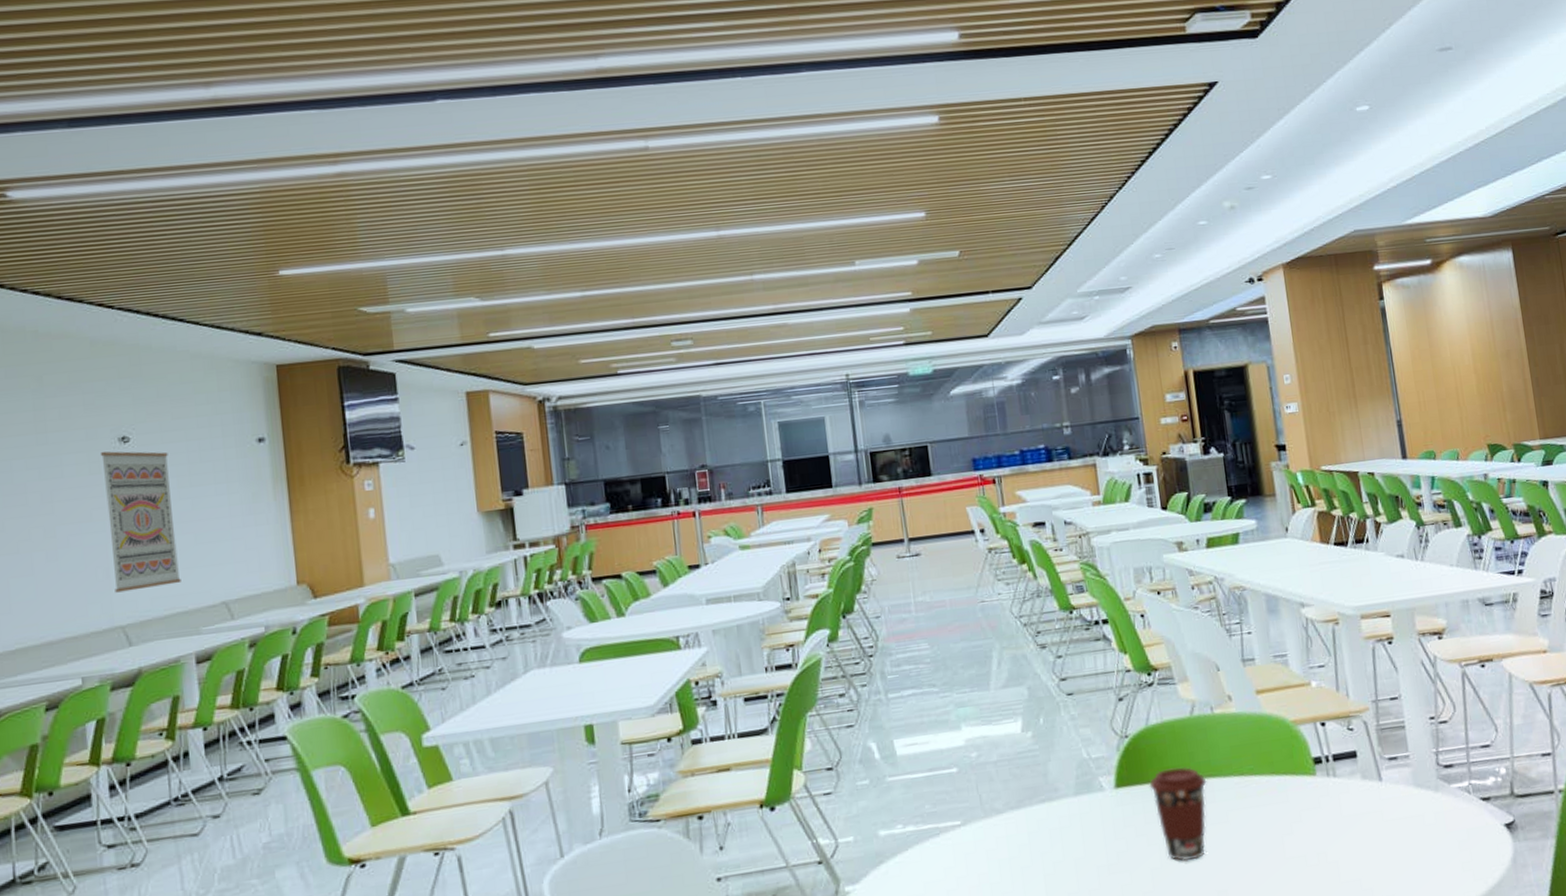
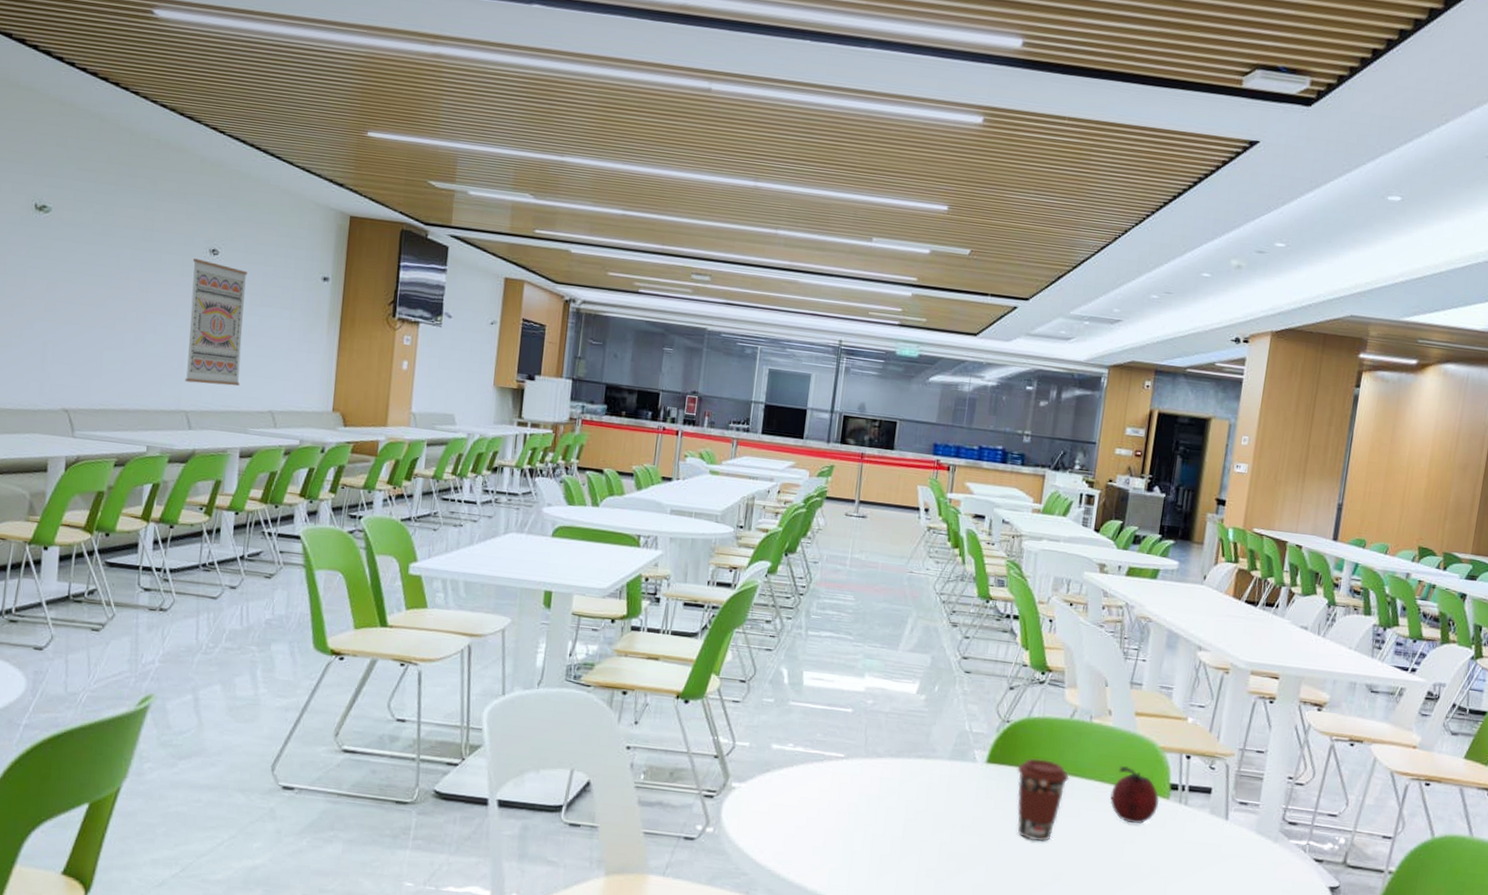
fruit: none [1254,751,1308,813] -> present [1110,765,1160,825]

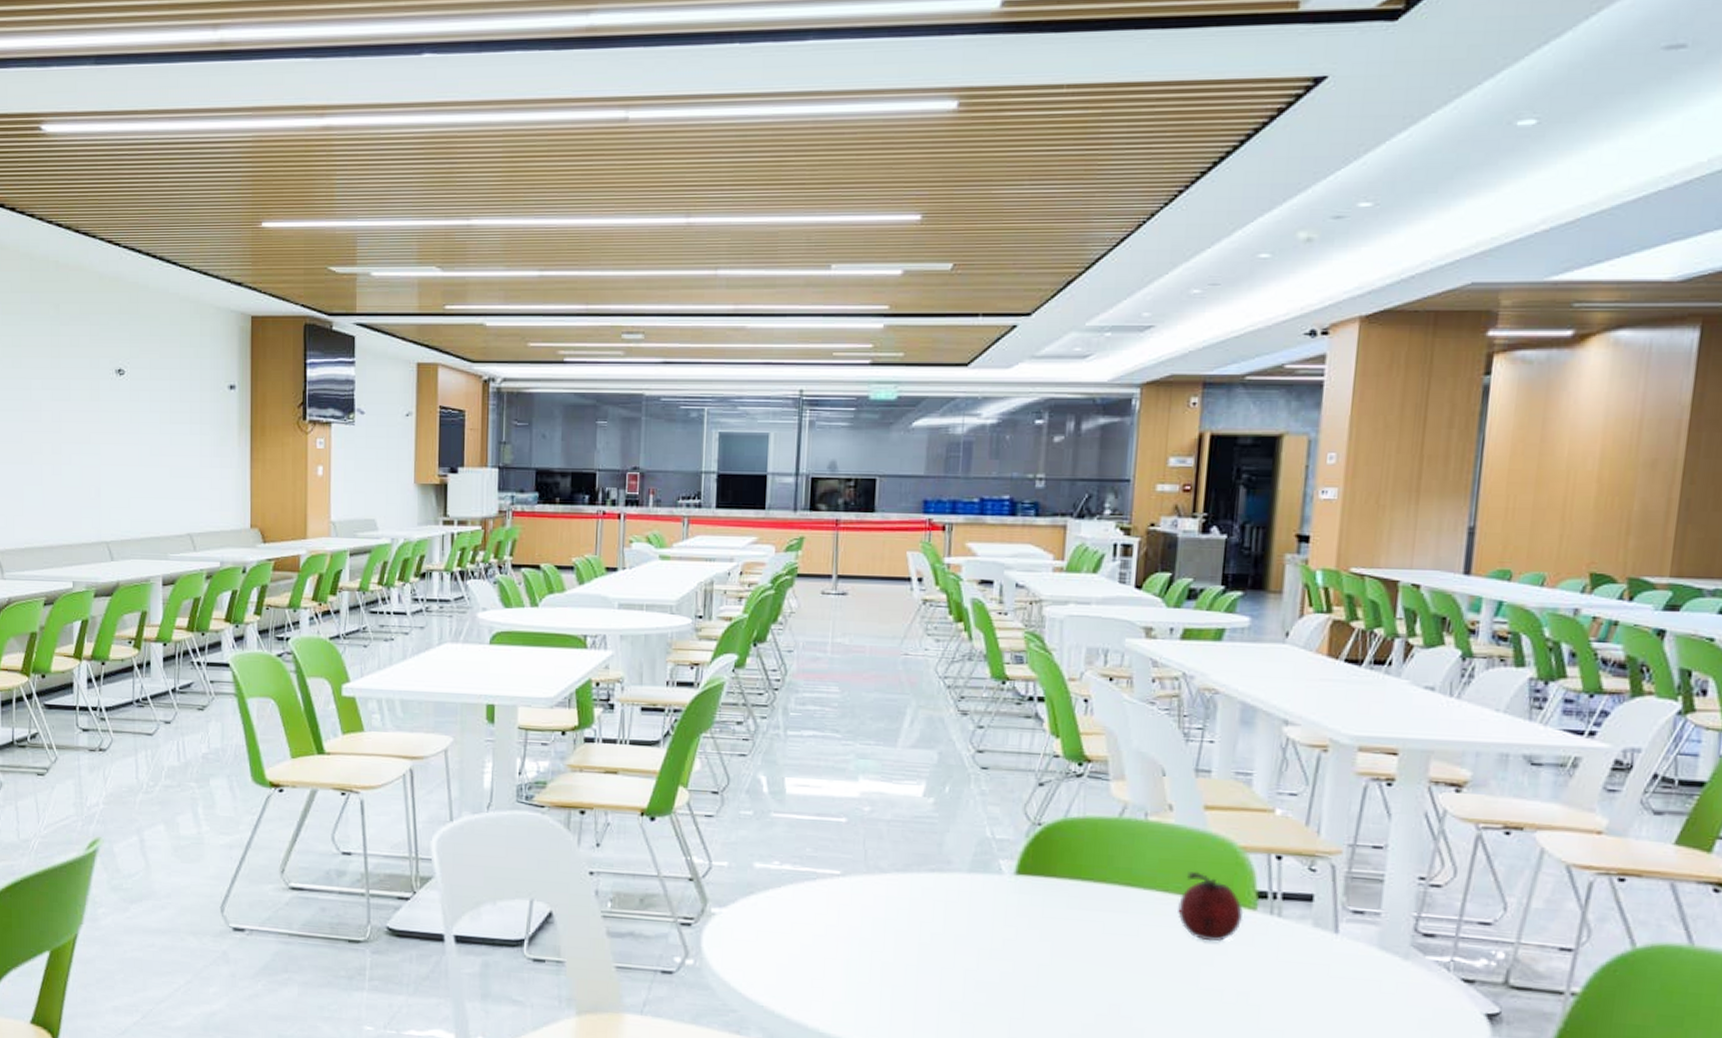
wall art: present [185,259,248,386] -> none [100,381,156,512]
coffee cup: present [1017,758,1070,842] -> none [1054,866,1123,967]

